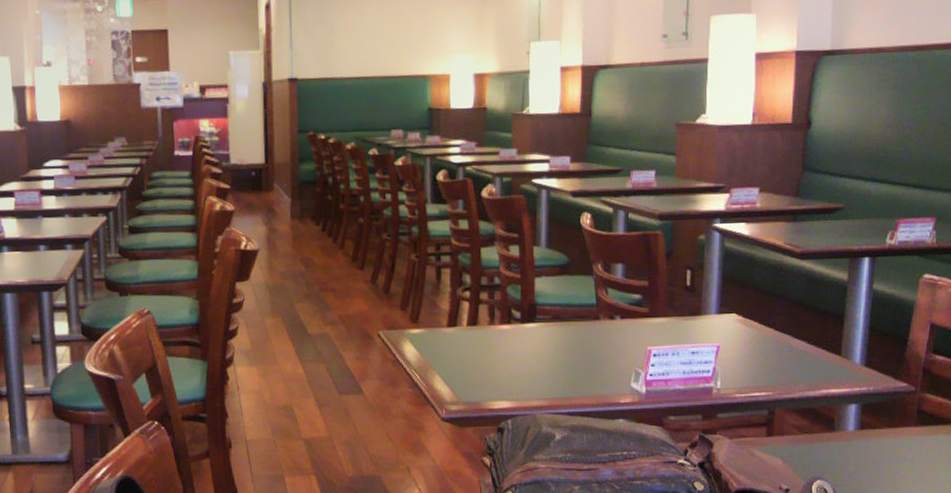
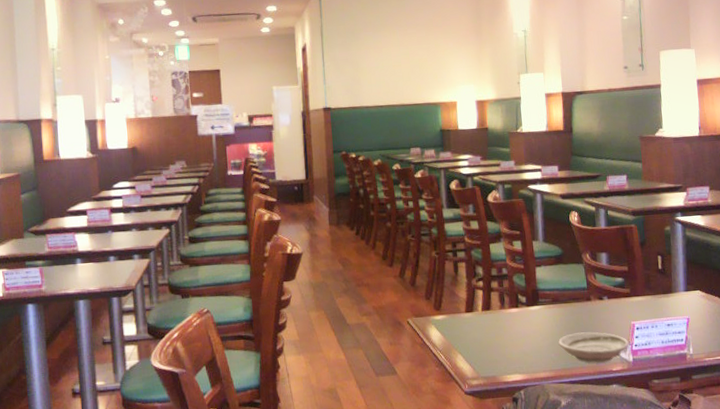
saucer: none [557,356,644,393] -> present [558,332,630,363]

